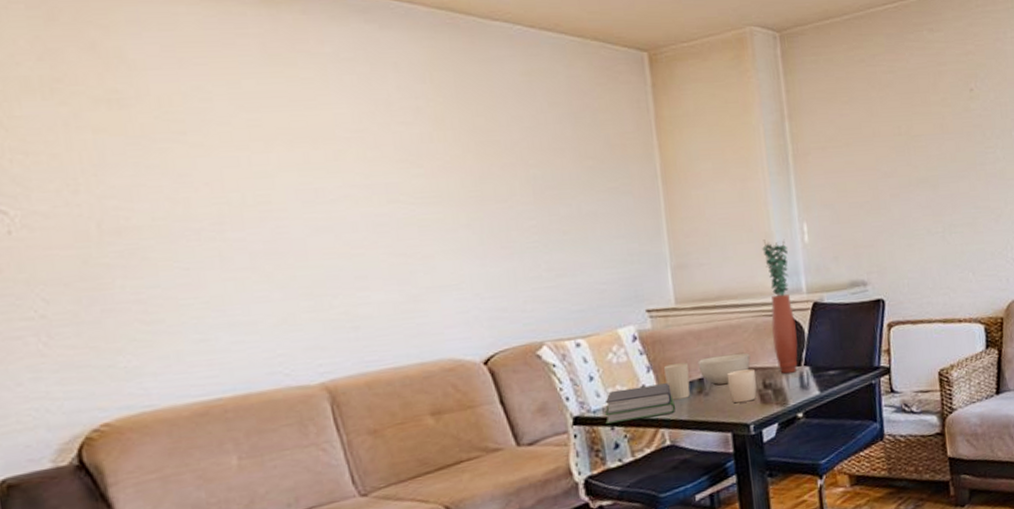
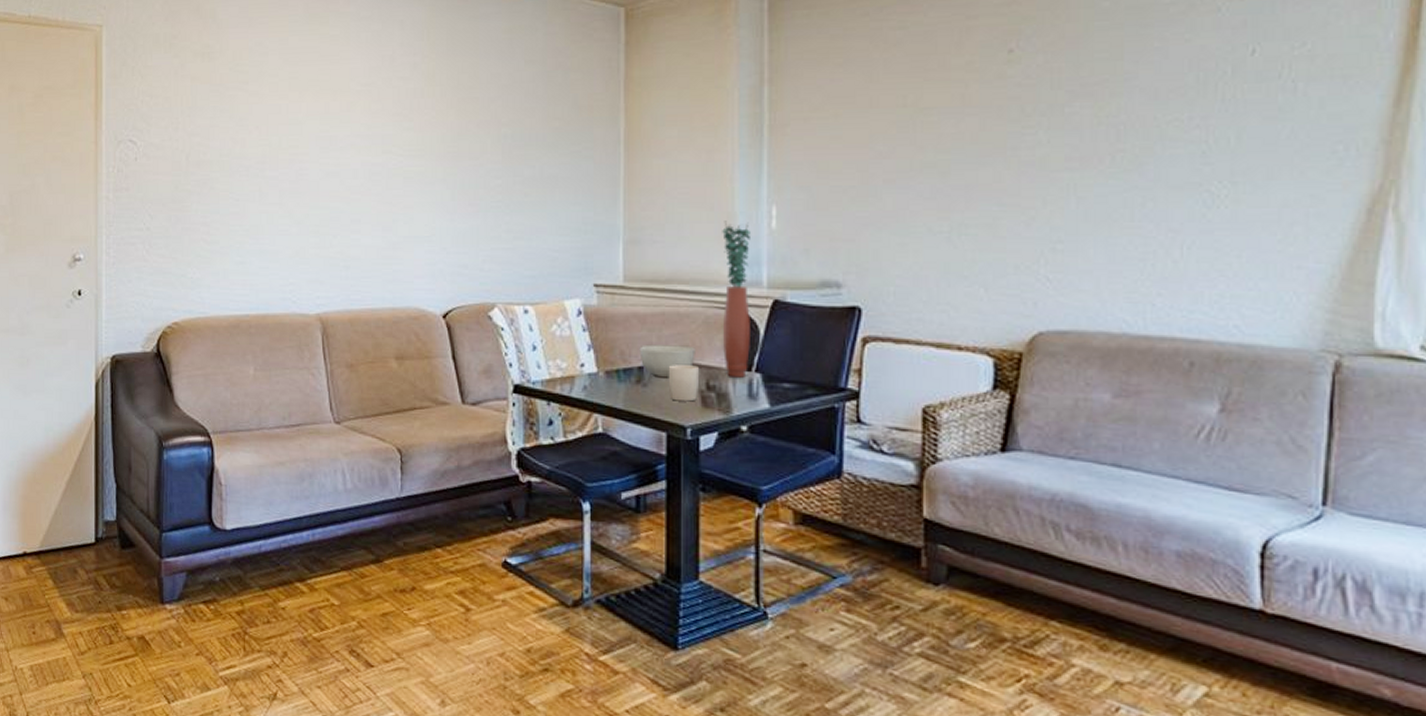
book: present [604,383,675,425] -> none [543,364,611,400]
cup: present [664,362,690,401] -> none [605,346,630,387]

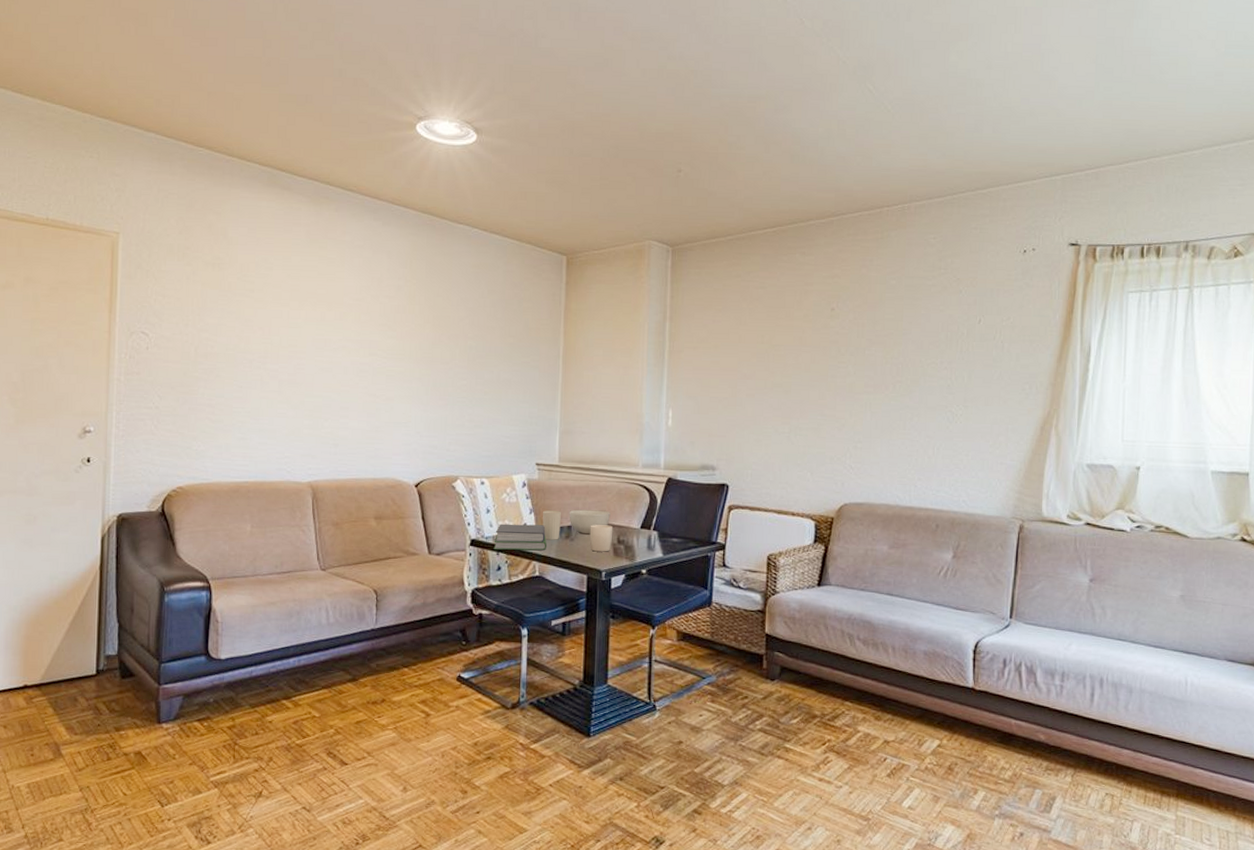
book: none [543,364,611,400] -> present [493,523,547,551]
cup: none [605,346,630,387] -> present [543,510,562,541]
vase: present [722,221,750,379] -> none [630,419,653,535]

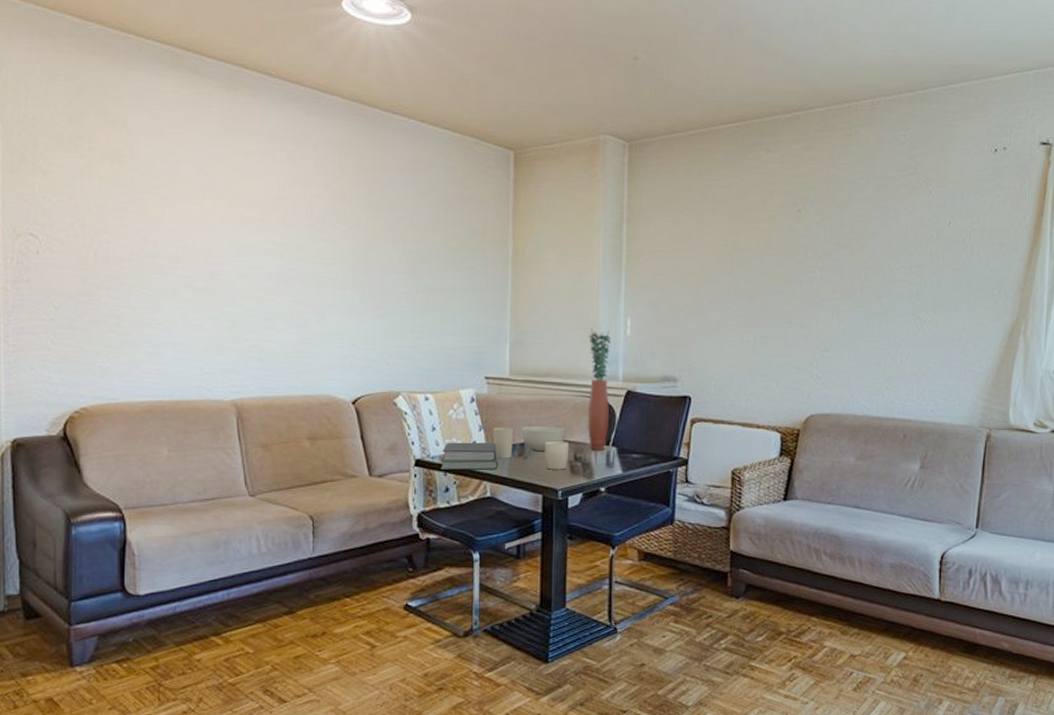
vase: none [630,419,653,535] -> present [587,328,611,452]

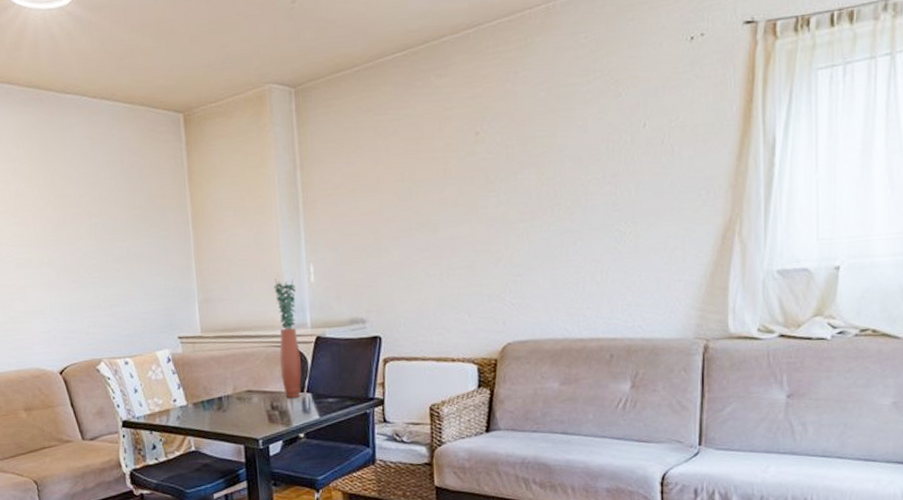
book: present [440,442,498,471] -> none [145,399,199,430]
cup: present [493,427,514,460] -> none [191,383,211,414]
bowl: present [521,425,566,452] -> none [218,377,261,404]
mug: present [544,441,570,470] -> none [241,392,266,421]

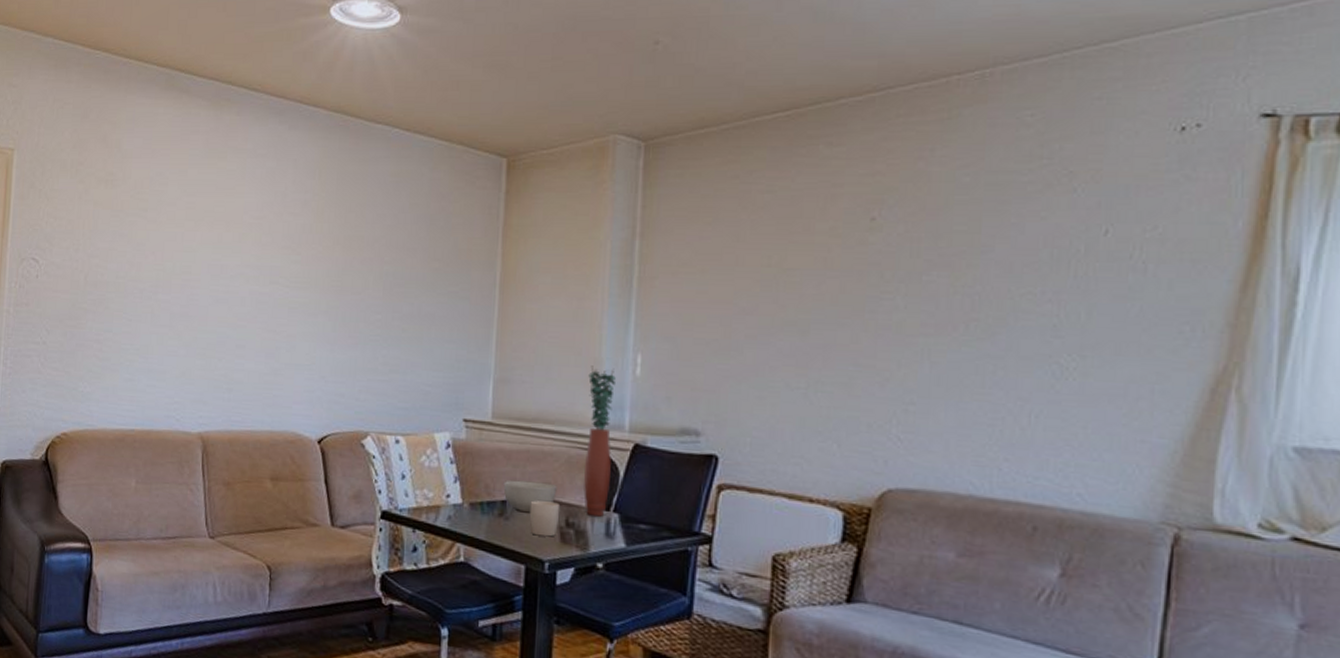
bowl: none [218,377,261,404] -> present [503,480,557,513]
mug: none [241,392,266,421] -> present [529,500,561,537]

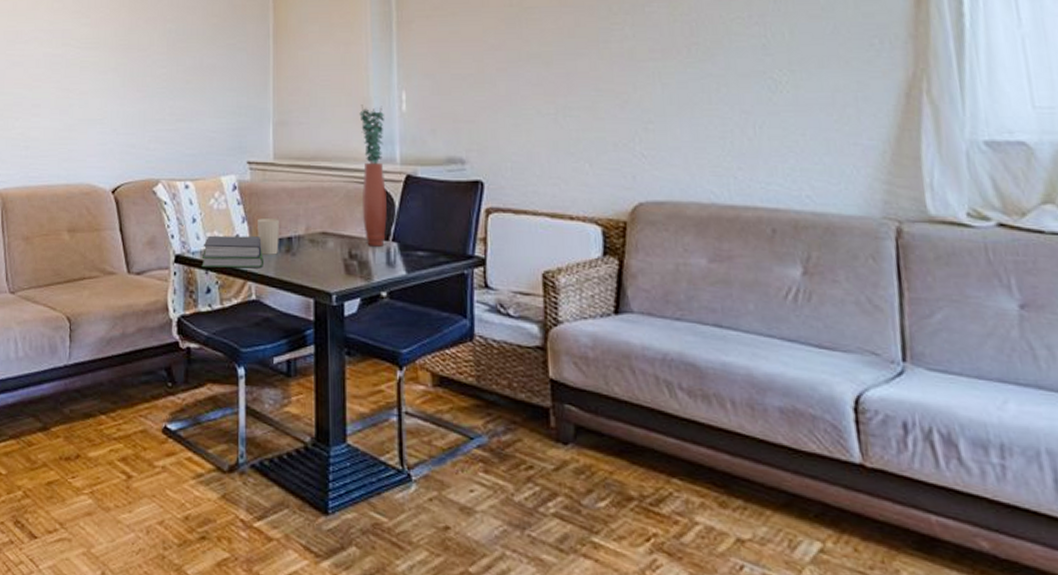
book: none [409,493,475,530] -> present [201,235,263,268]
cup: none [470,479,495,519] -> present [258,218,280,256]
bowl: present [503,480,557,513] -> none [288,216,339,248]
mug: present [529,500,561,537] -> none [314,235,343,270]

